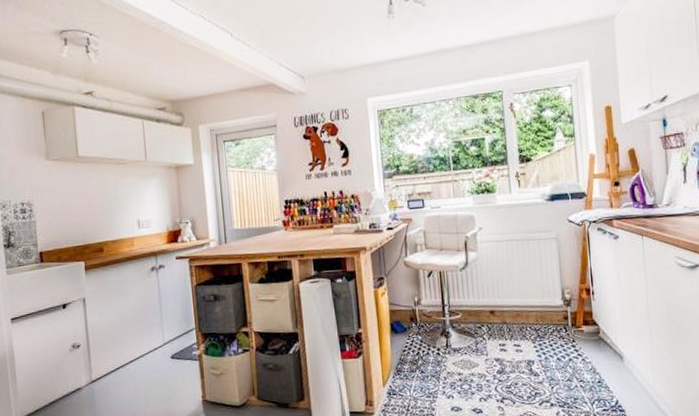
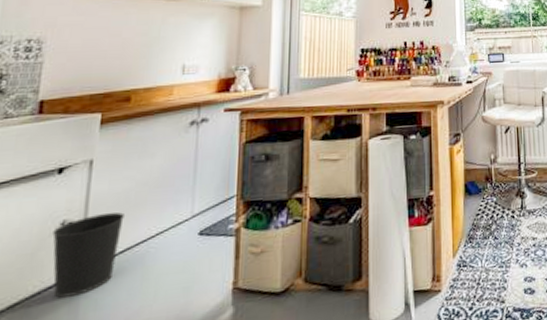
wastebasket: none [68,339,115,399] -> present [52,212,124,298]

